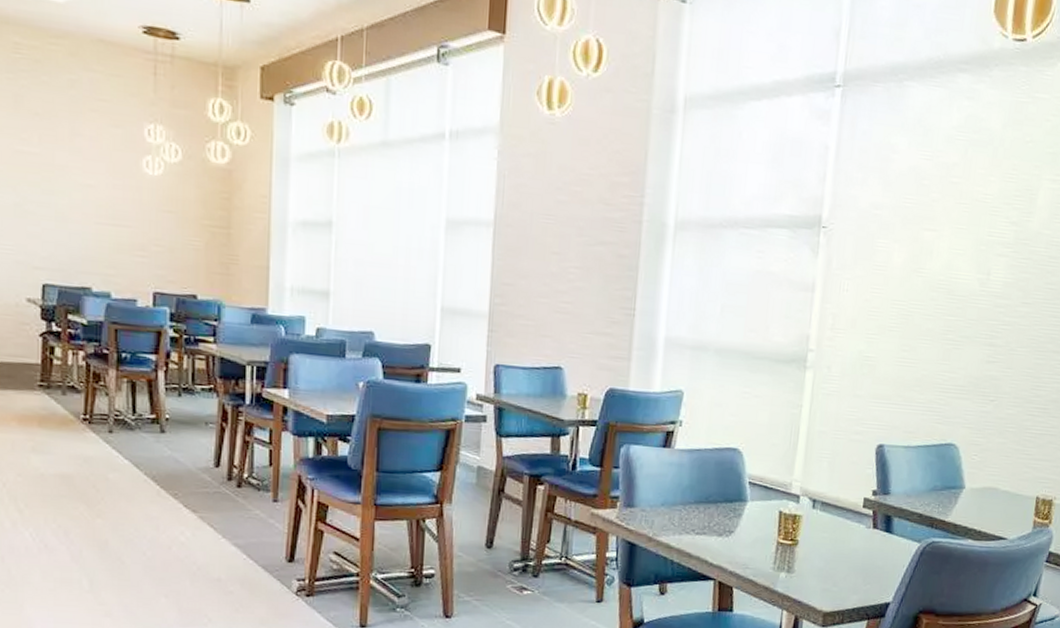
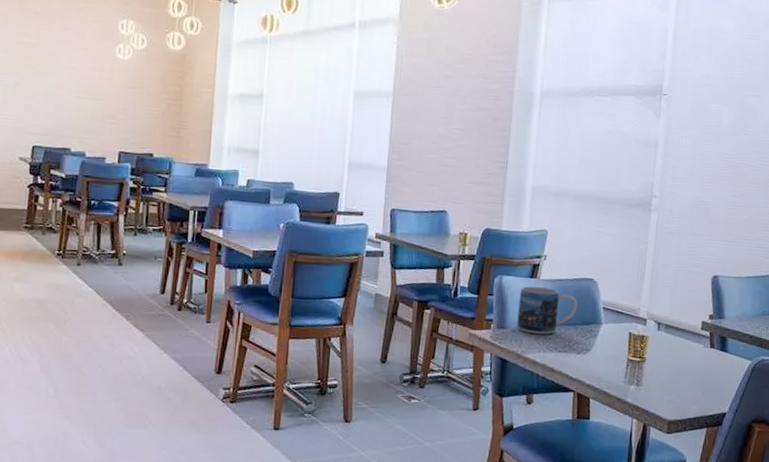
mug: none [647,457,719,515] -> present [517,286,577,335]

